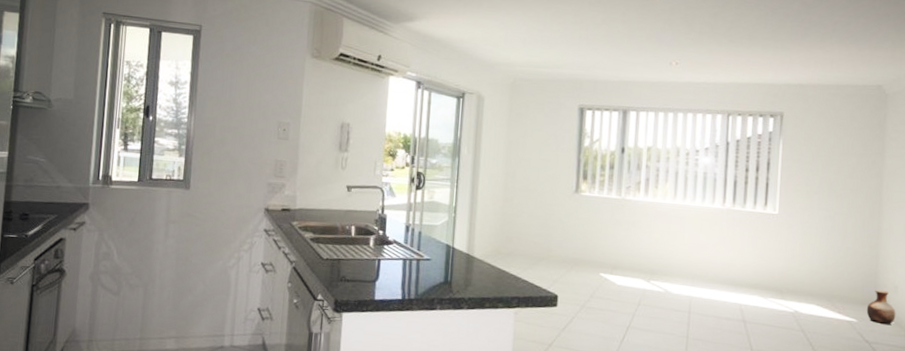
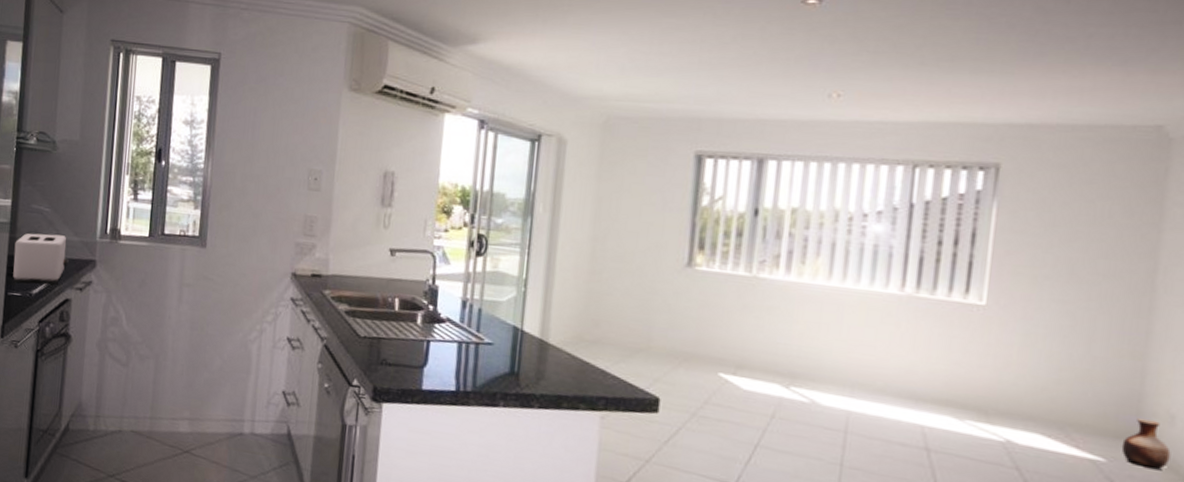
toaster: none [9,181,63,227] -> present [13,233,69,285]

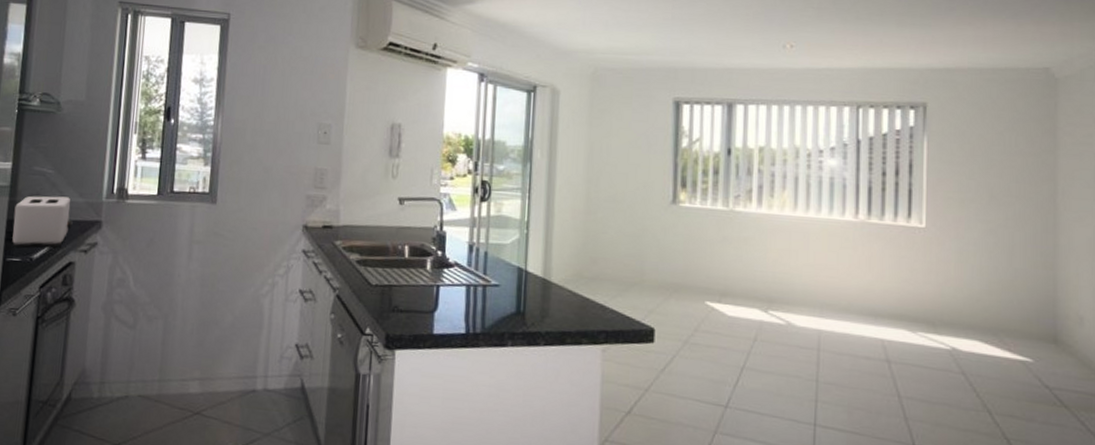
vase: present [1121,418,1171,469] -> none [1044,321,1083,365]

